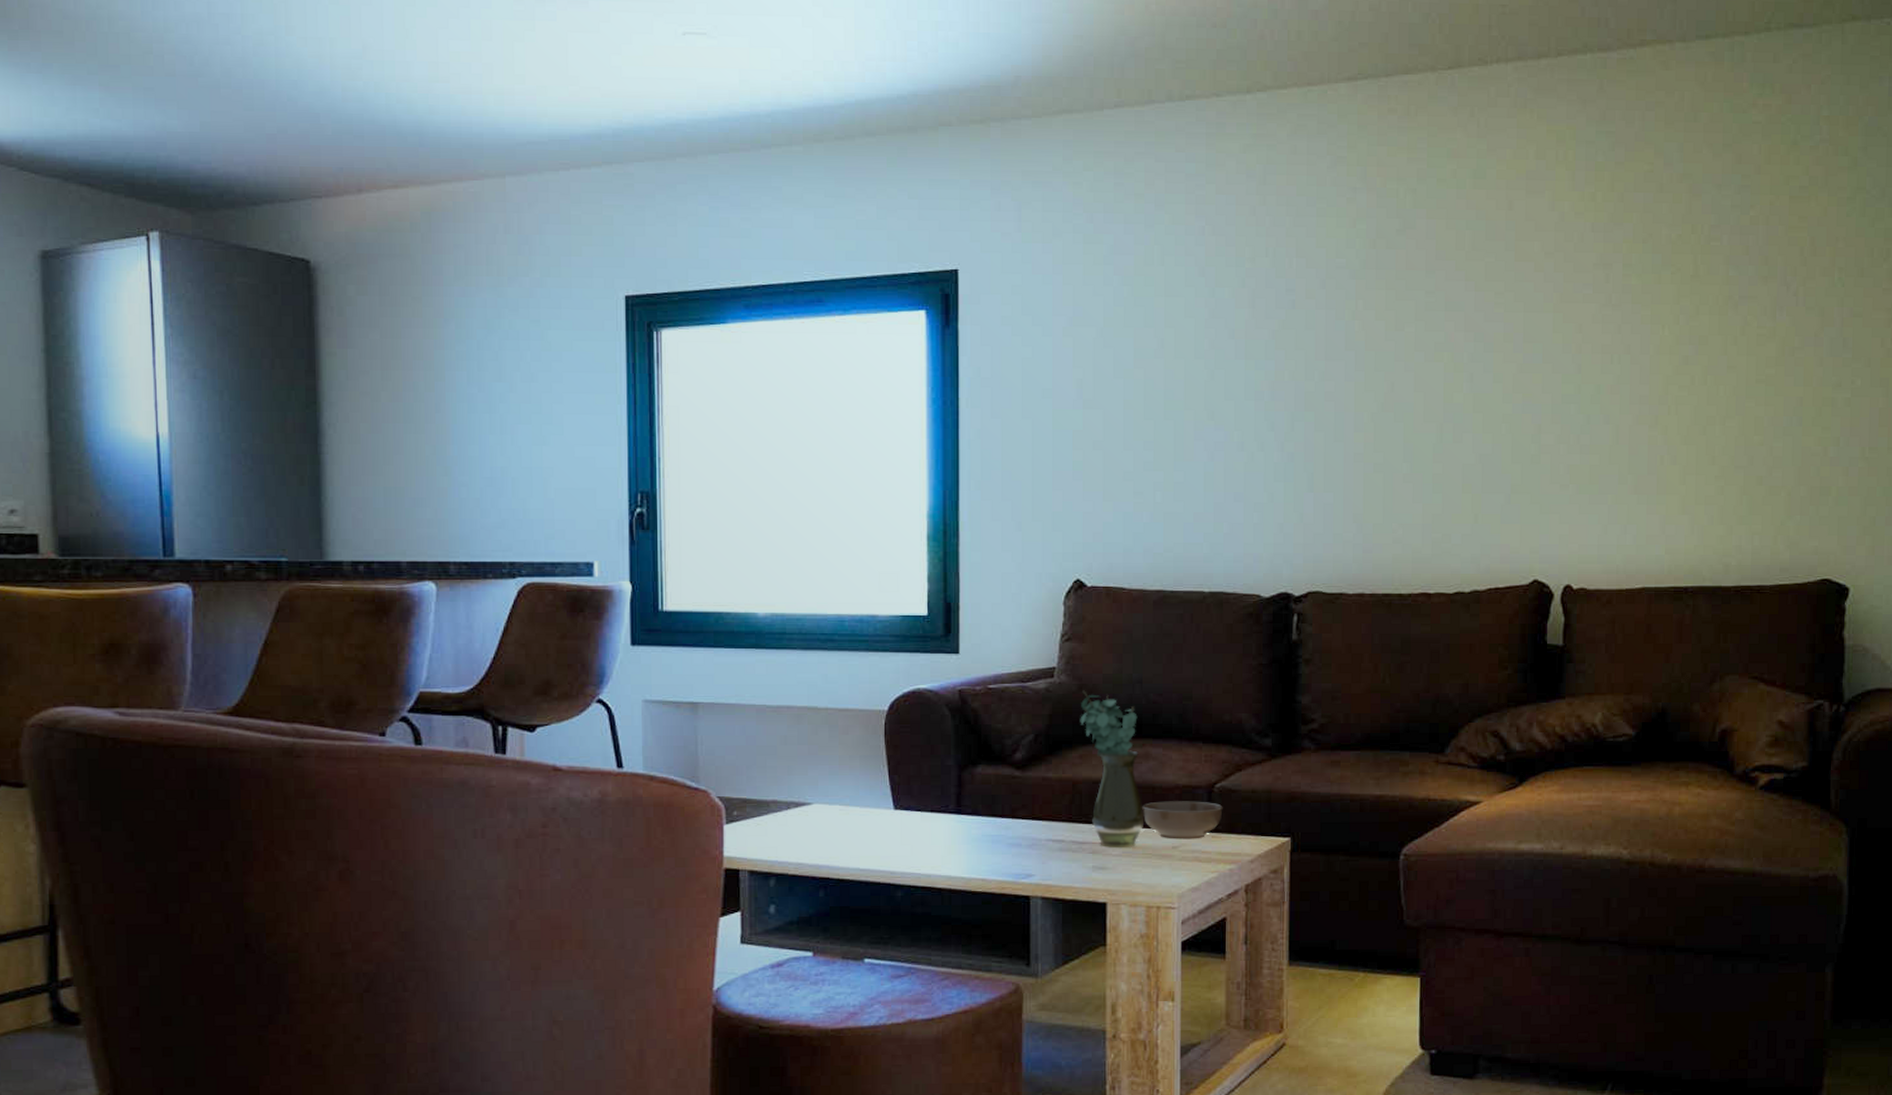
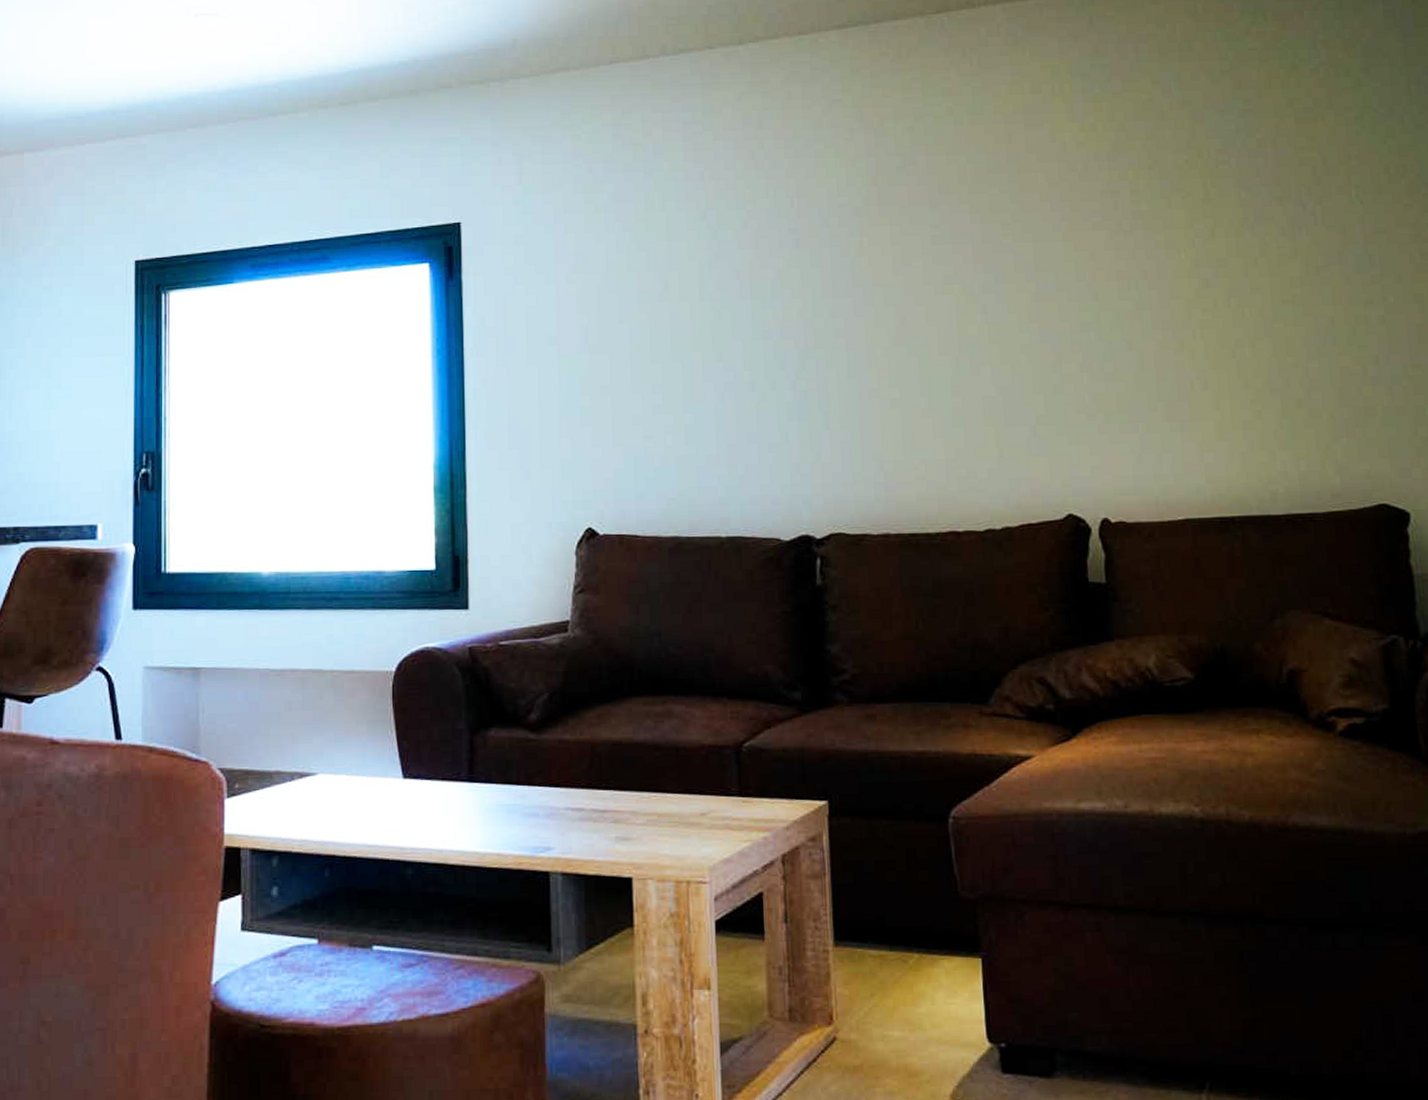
vase: present [1080,690,1145,849] -> none [596,644,669,817]
bowl: present [1142,801,1223,840] -> none [666,762,753,805]

